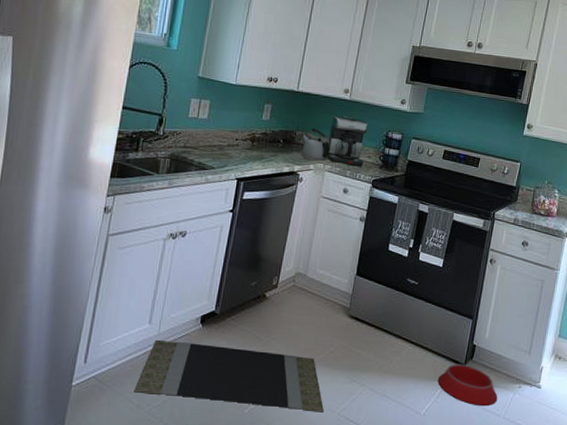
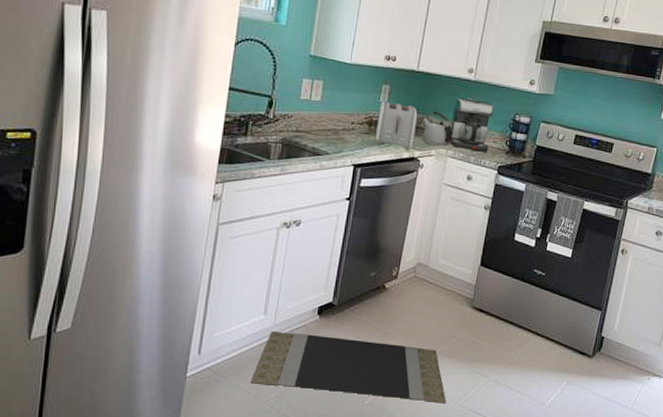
toaster: none [257,119,298,165] -> present [375,101,418,150]
pet bowl: present [437,364,498,405] -> none [564,356,626,397]

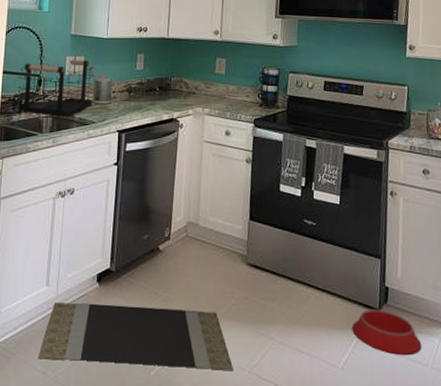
dish rack: none [243,81,333,144] -> present [17,59,94,116]
soap dispenser: none [327,91,352,136] -> present [88,65,112,104]
toaster: present [375,101,418,150] -> none [135,68,173,112]
kettle: present [421,110,452,146] -> none [177,72,206,105]
coffee maker: present [449,97,494,152] -> none [203,57,243,107]
pet bowl: none [564,356,626,397] -> present [352,309,422,355]

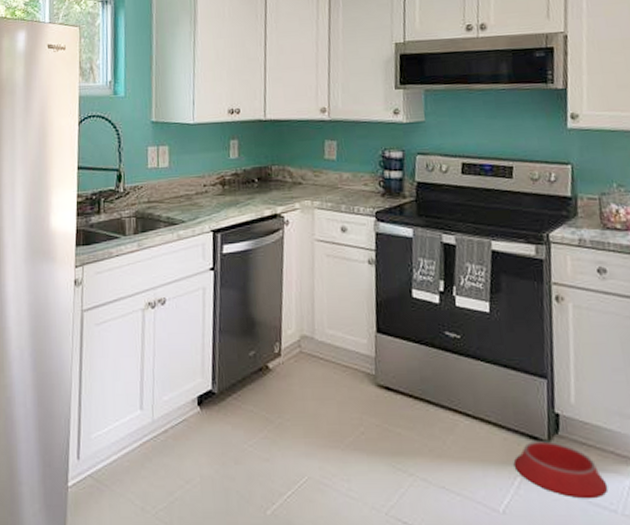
dish rack: present [17,59,94,116] -> none [95,149,181,216]
doormat: present [38,302,233,371] -> none [135,428,366,512]
soap dispenser: present [88,65,112,104] -> none [174,155,203,201]

